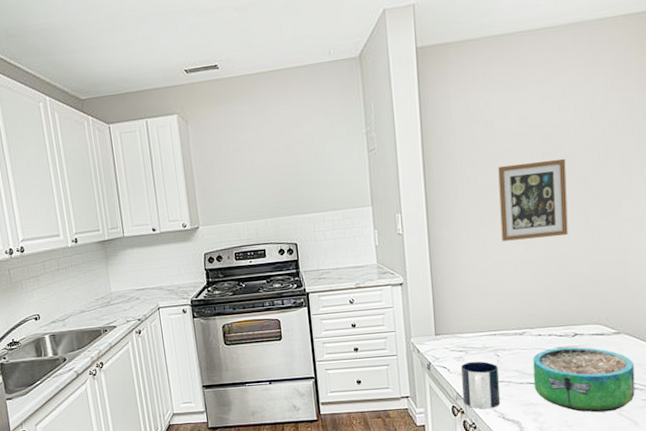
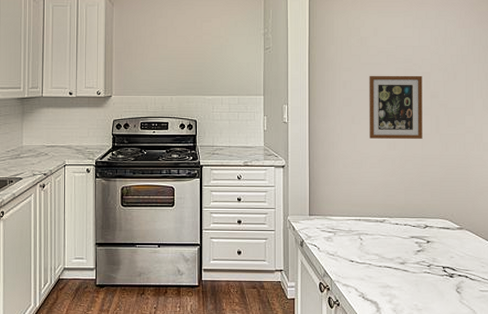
mug: present [460,361,501,409] -> none [329,242,362,288]
decorative bowl: present [533,347,635,413] -> none [390,237,474,299]

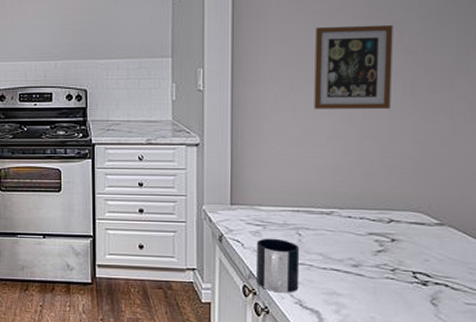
mug: none [329,242,362,288] -> present [255,238,300,293]

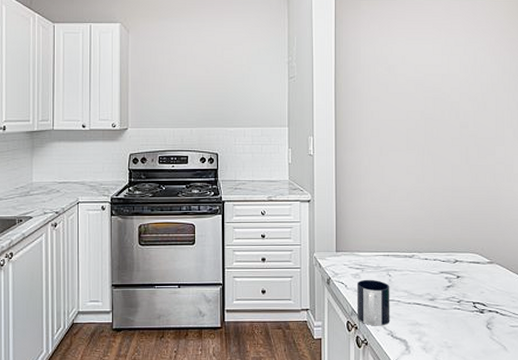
wall art: present [314,24,393,109] -> none [397,105,452,171]

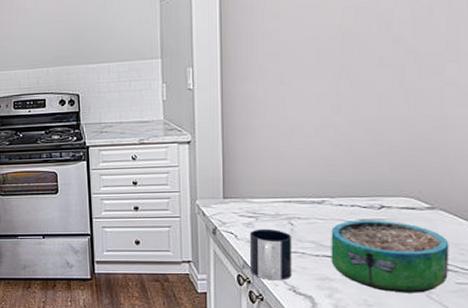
decorative bowl: none [419,272,504,336] -> present [331,220,449,293]

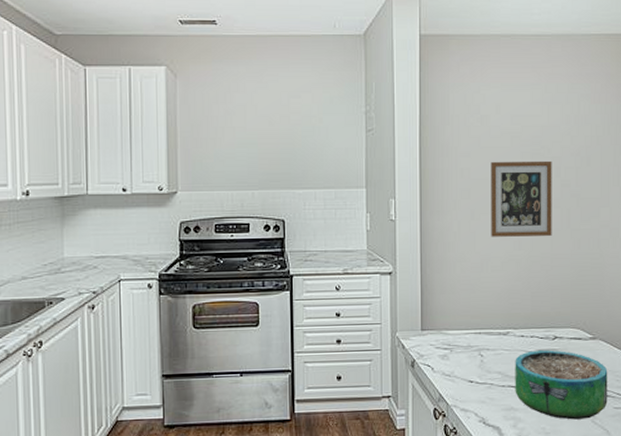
mug: present [249,228,292,280] -> none [444,360,482,413]
wall art: none [303,14,382,102] -> present [491,160,552,237]

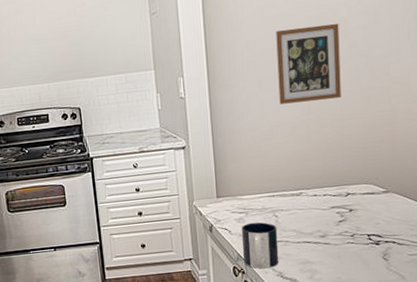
mug: none [444,360,482,413] -> present [241,222,279,269]
decorative bowl: present [515,350,608,420] -> none [309,206,402,269]

